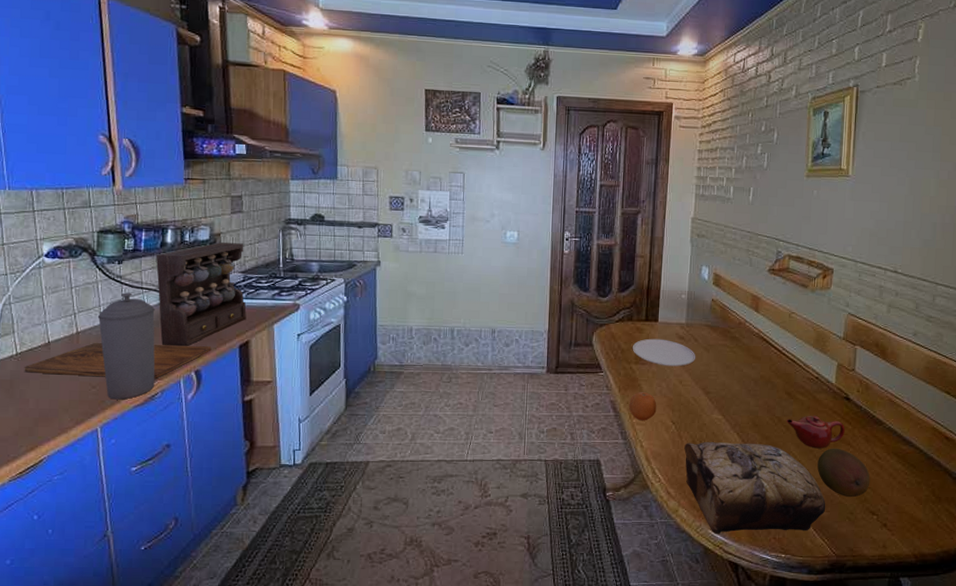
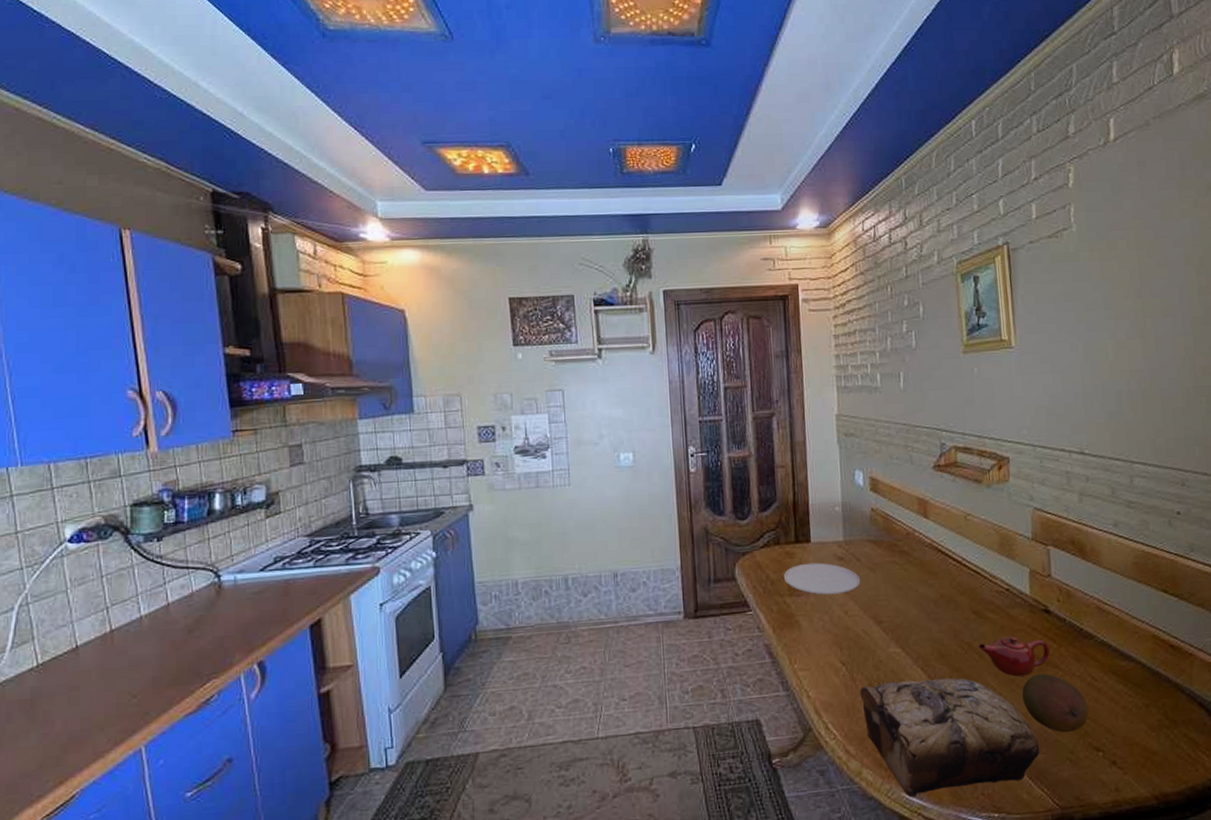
cutting board: present [24,342,212,379] -> none [47,630,277,687]
canister: present [97,293,155,400] -> none [135,575,210,710]
spice rack: present [155,242,247,346] -> none [202,501,316,635]
fruit: present [629,391,657,421] -> none [787,629,821,666]

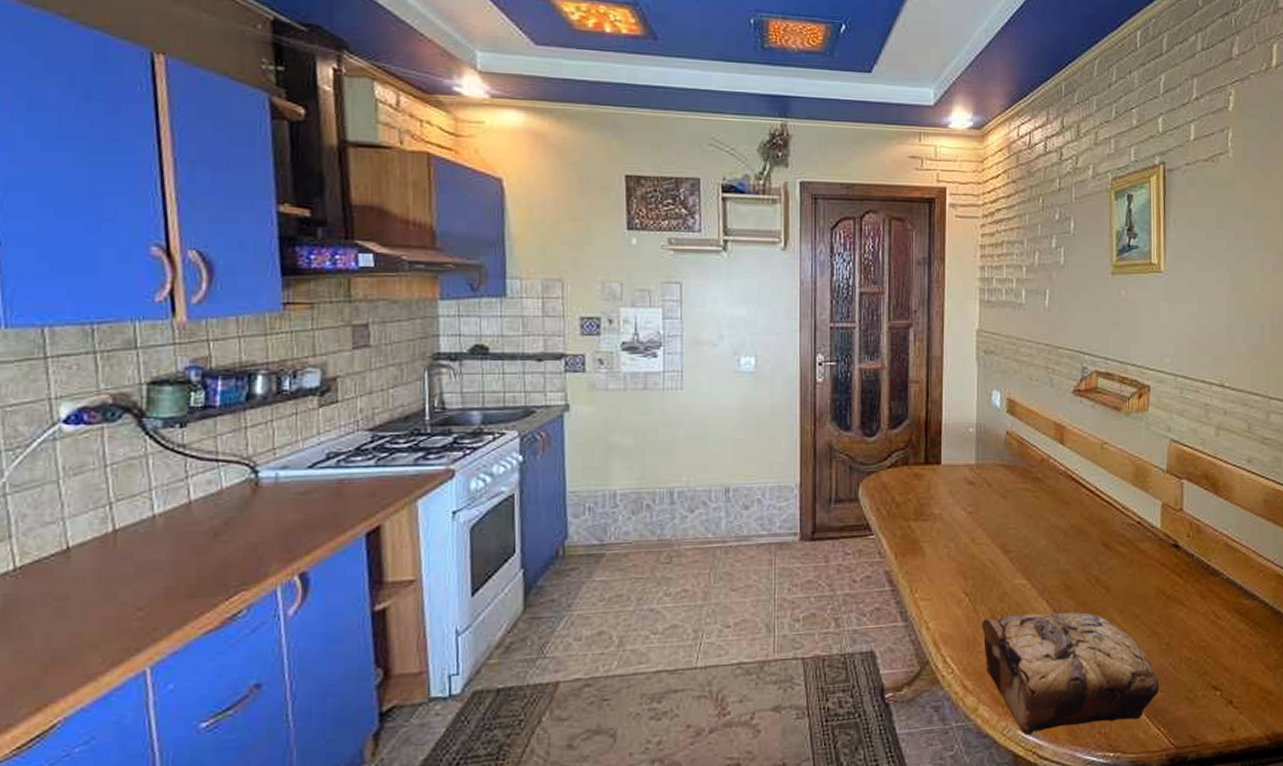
plate: present [783,562,861,596] -> none [909,486,991,521]
teapot: present [977,635,1050,677] -> none [1105,570,1176,613]
fruit: present [1022,673,1089,733] -> none [1146,609,1210,671]

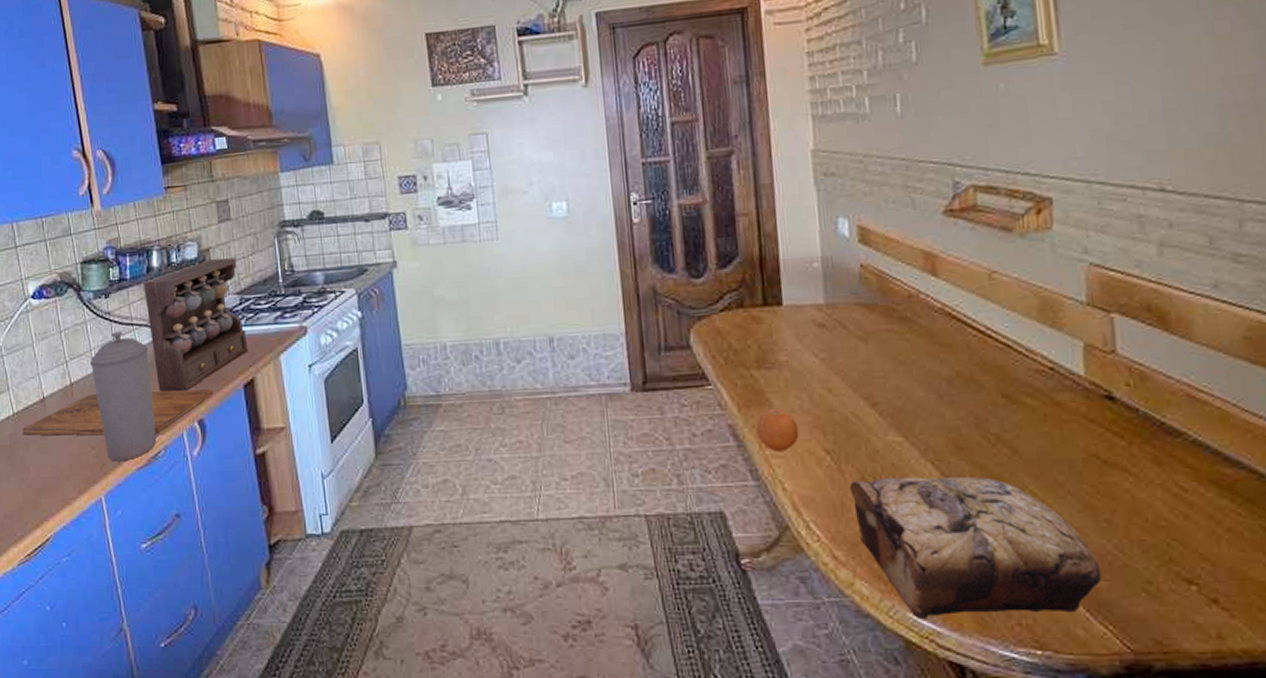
cutting board: none [26,537,325,596] -> present [22,389,214,436]
canister: none [146,468,238,625] -> present [89,331,157,462]
spice rack: none [238,390,377,540] -> present [143,258,248,391]
fruit: none [910,556,945,595] -> present [756,408,799,452]

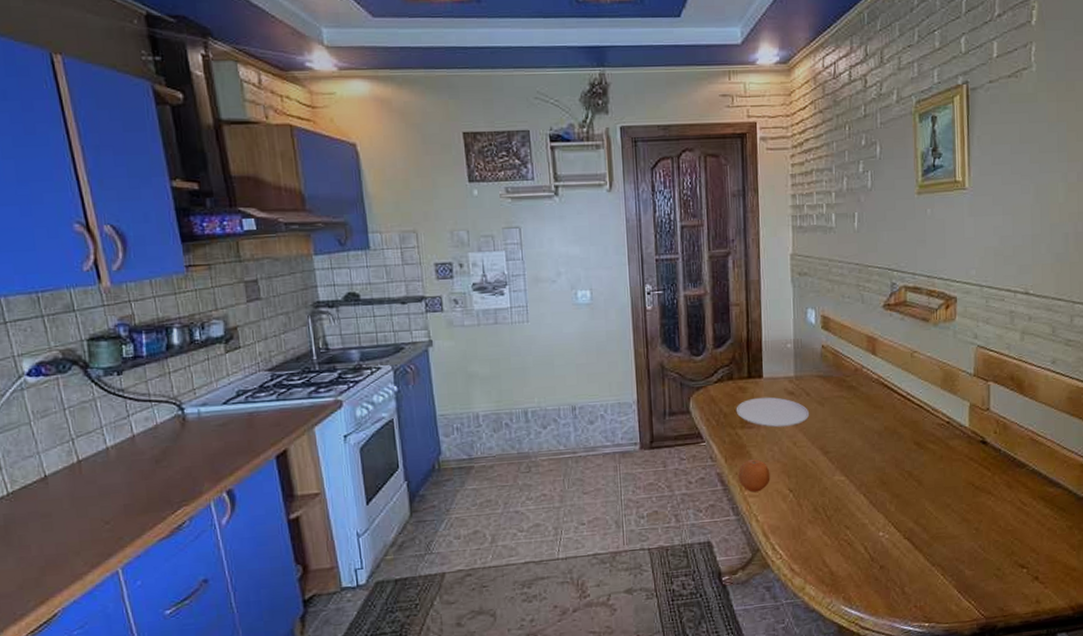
cutting board: present [22,389,214,436] -> none [19,461,244,514]
canister: present [89,331,157,462] -> none [100,408,181,535]
spice rack: present [143,258,248,391] -> none [162,336,281,465]
plate: none [749,329,849,369] -> present [736,397,810,428]
bread loaf: present [850,476,1102,620] -> none [806,503,970,610]

